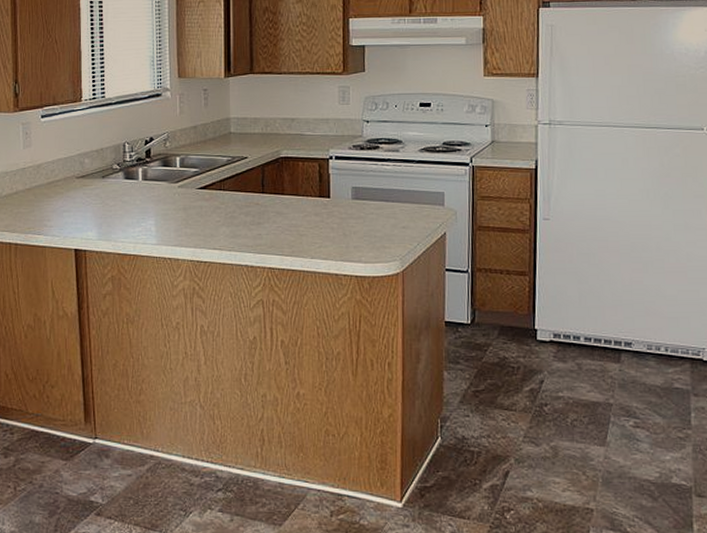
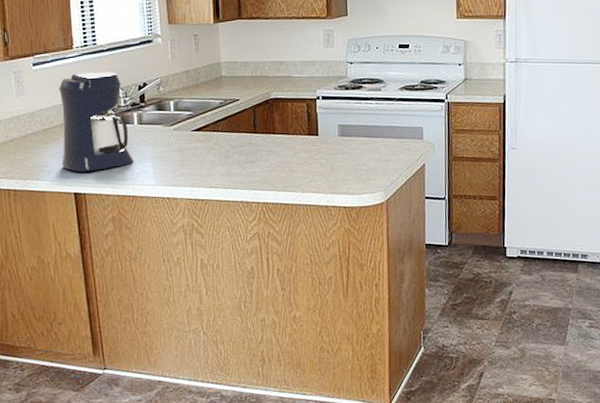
coffee maker: none [63,125,136,229] -> present [59,72,134,173]

